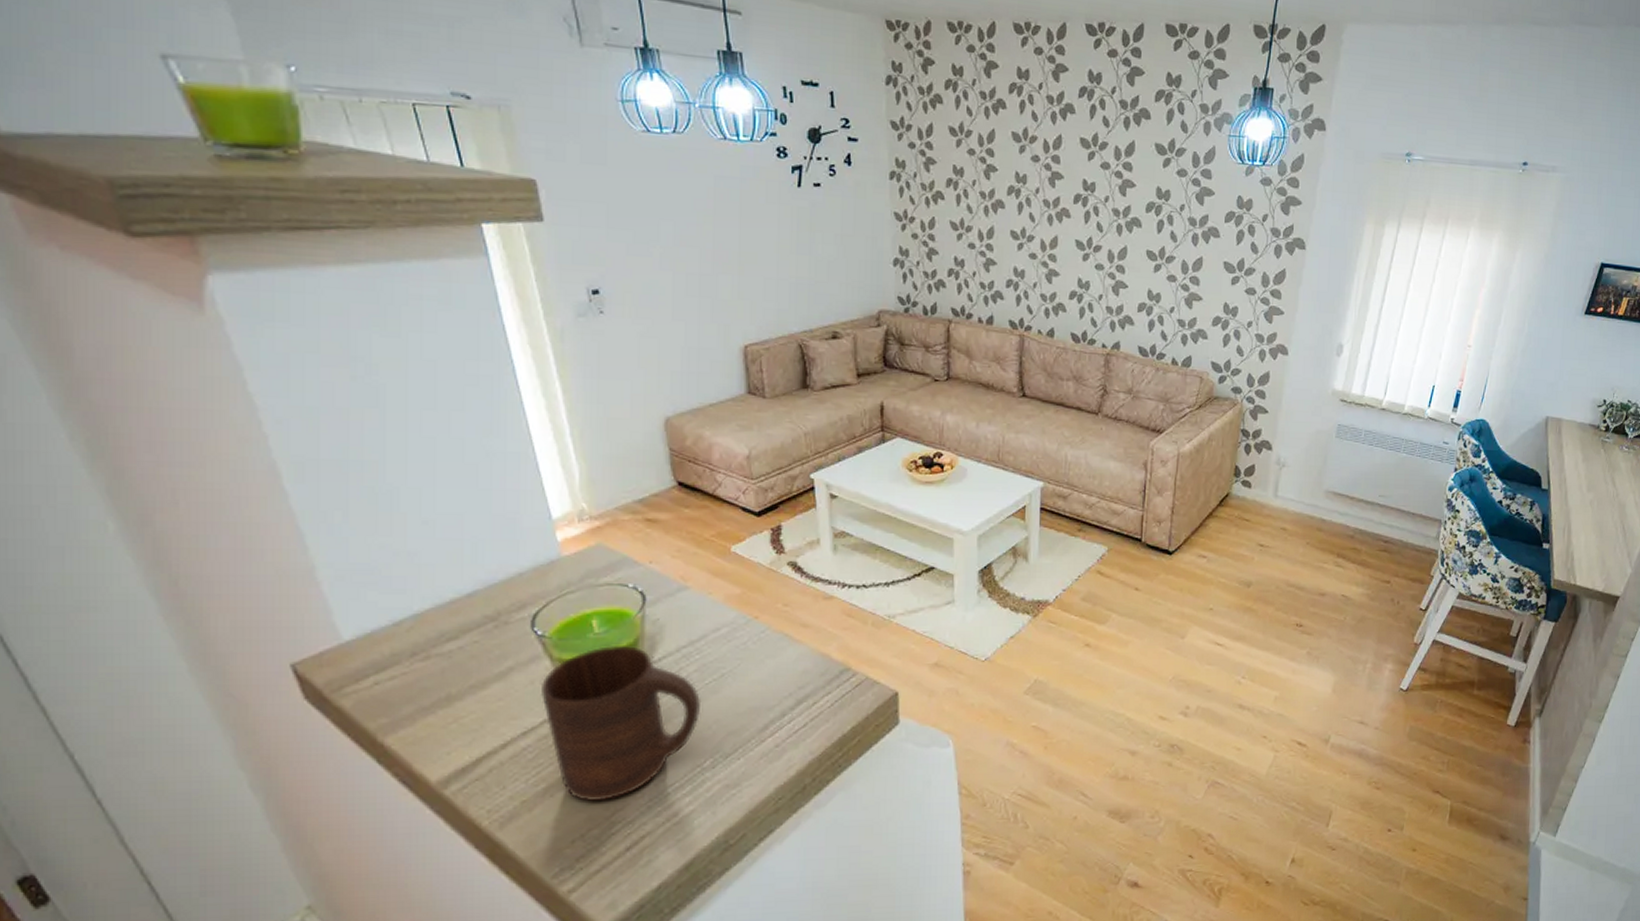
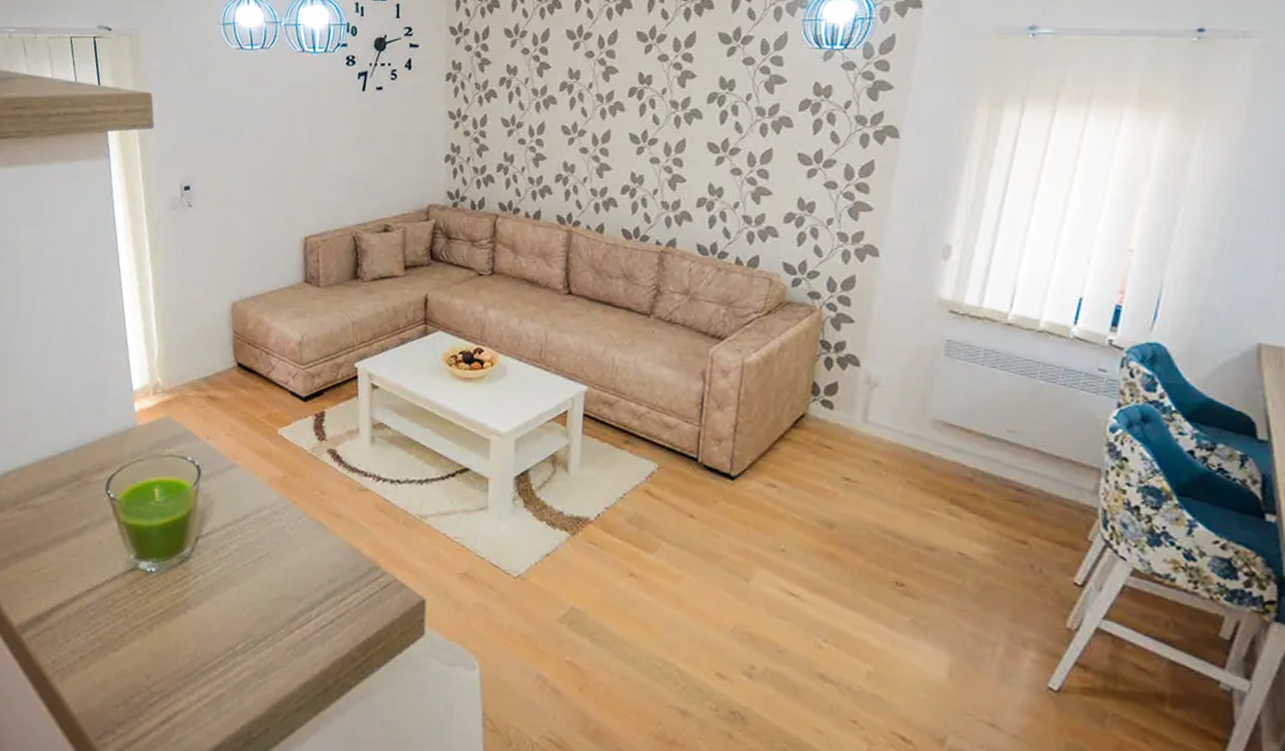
cup: present [540,644,702,802] -> none [106,514,240,670]

